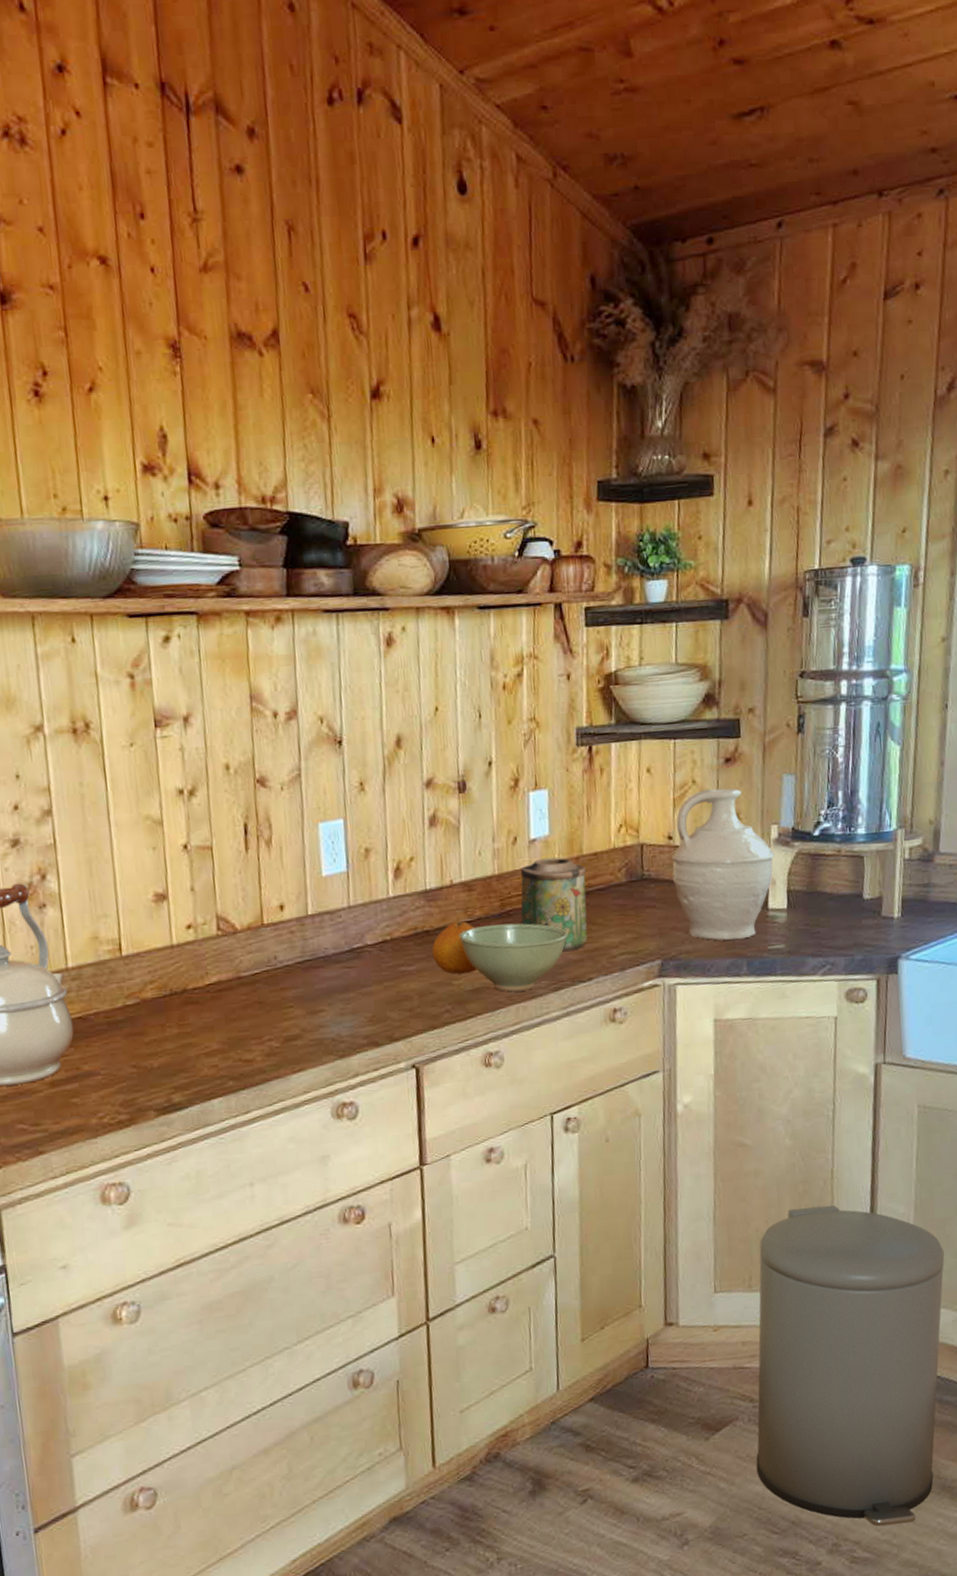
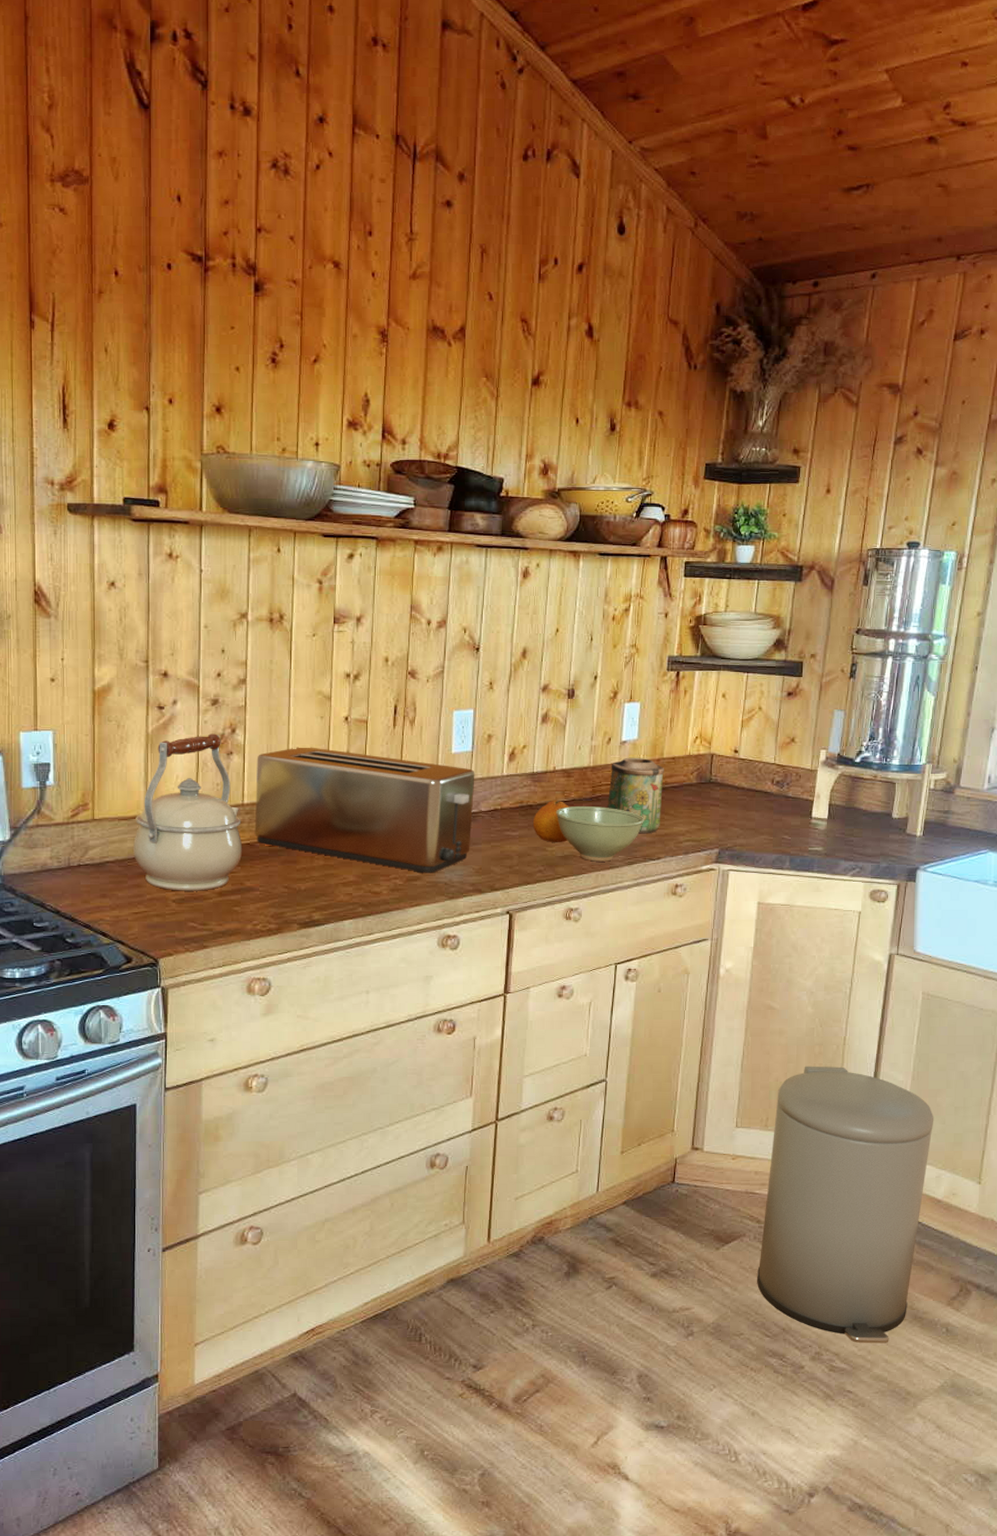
toaster: none [77,887,359,1030] -> present [254,747,475,873]
ceramic jug: present [671,788,775,941] -> none [735,716,821,840]

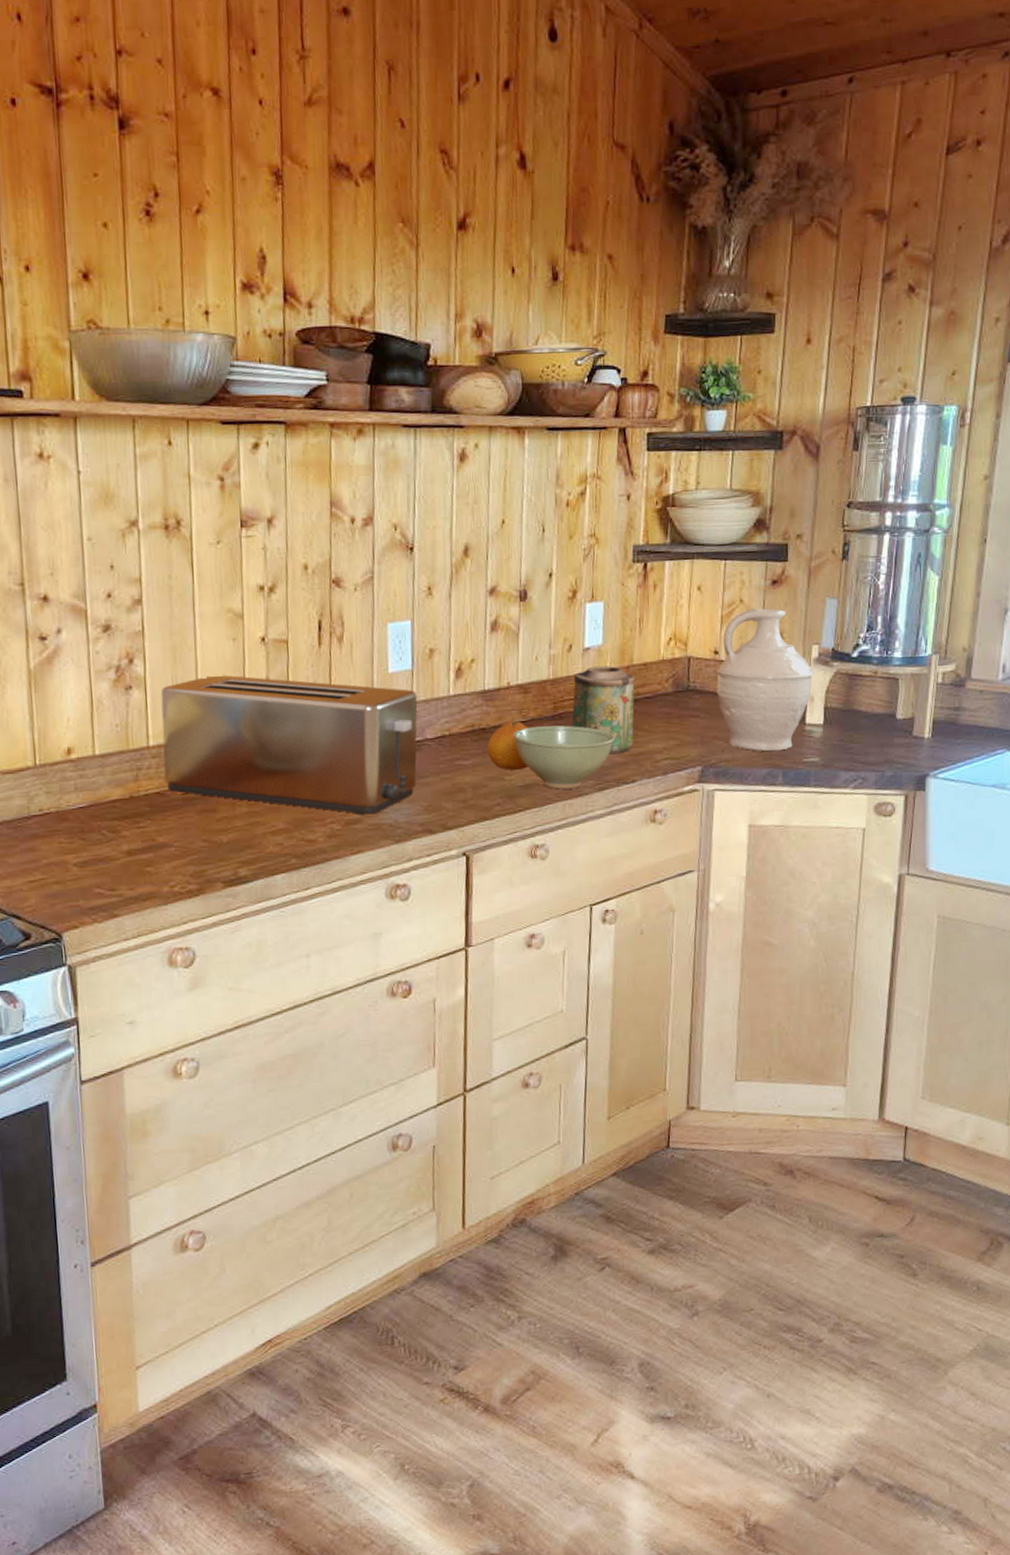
kettle: present [132,734,243,891] -> none [21,665,152,853]
ceramic jug: none [735,716,821,840] -> present [716,608,814,752]
pedal bin: present [757,1066,934,1344] -> none [766,1005,956,1310]

